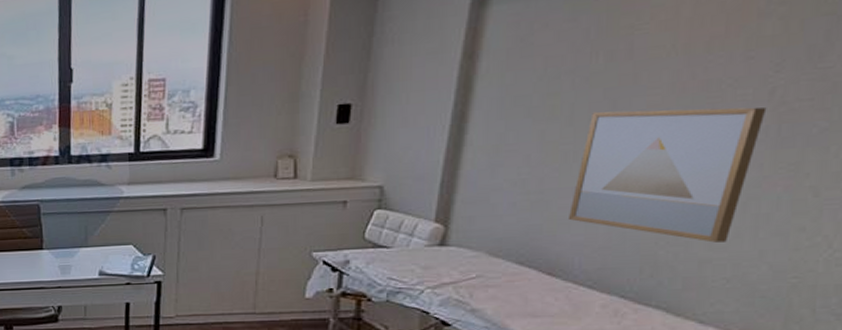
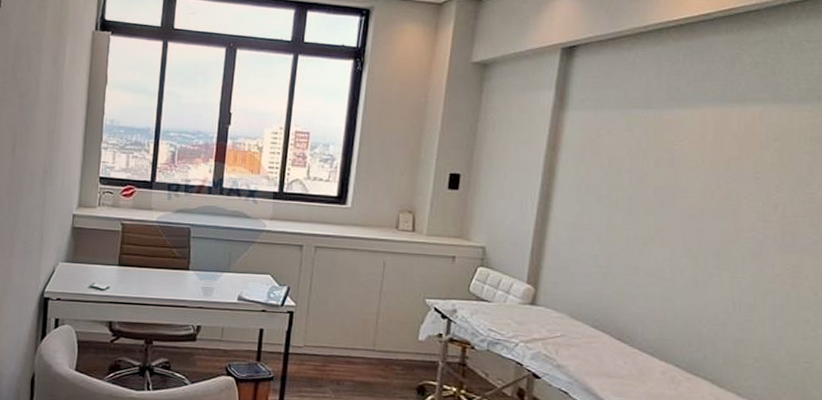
wall art: present [567,107,767,243] -> none [631,205,773,326]

